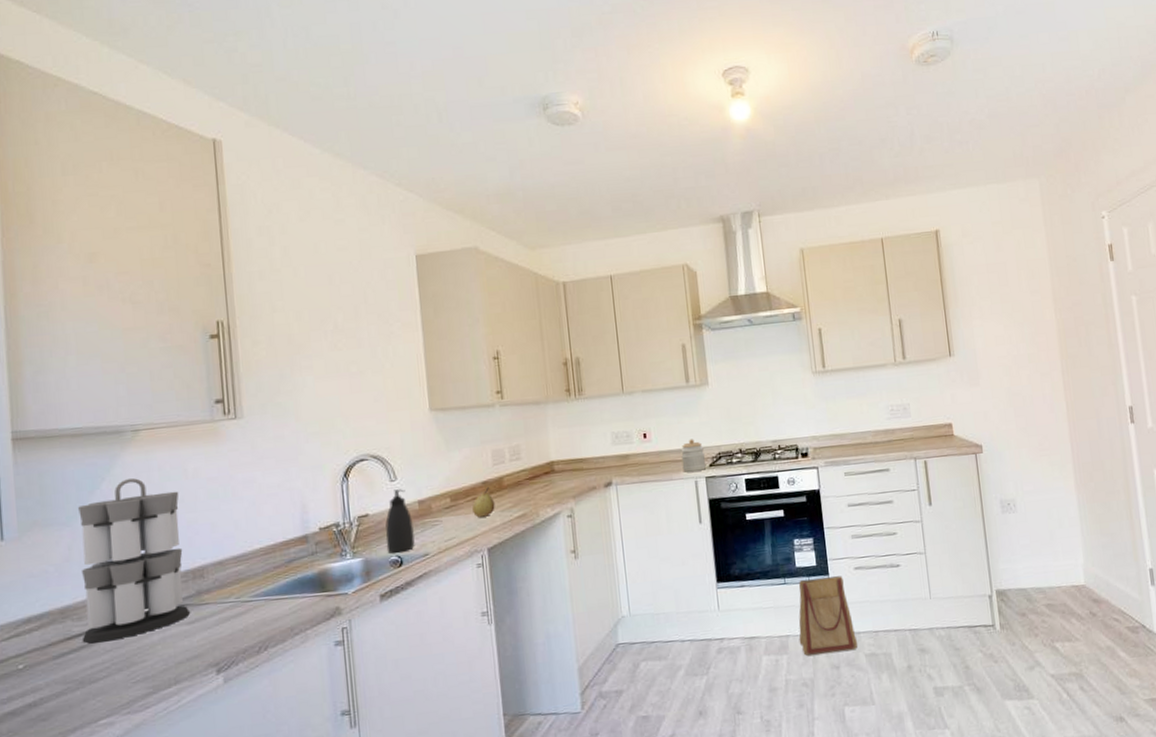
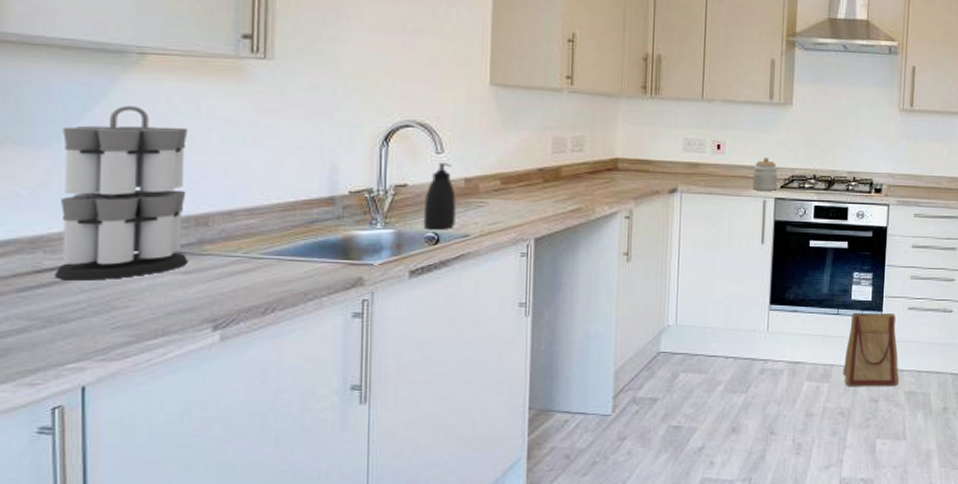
fruit: present [472,487,495,518] -> none [524,175,549,205]

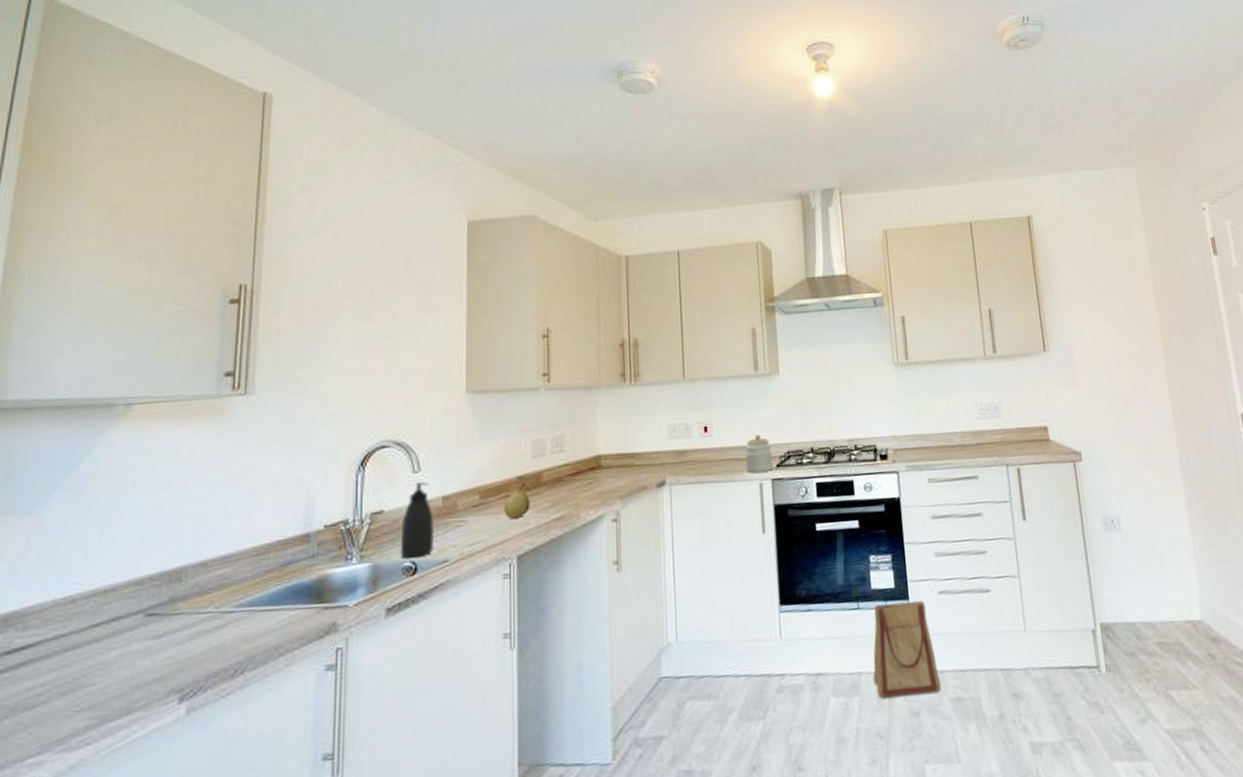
spice rack: present [54,106,189,281] -> none [23,460,168,660]
fruit: none [524,175,549,205] -> present [504,483,530,519]

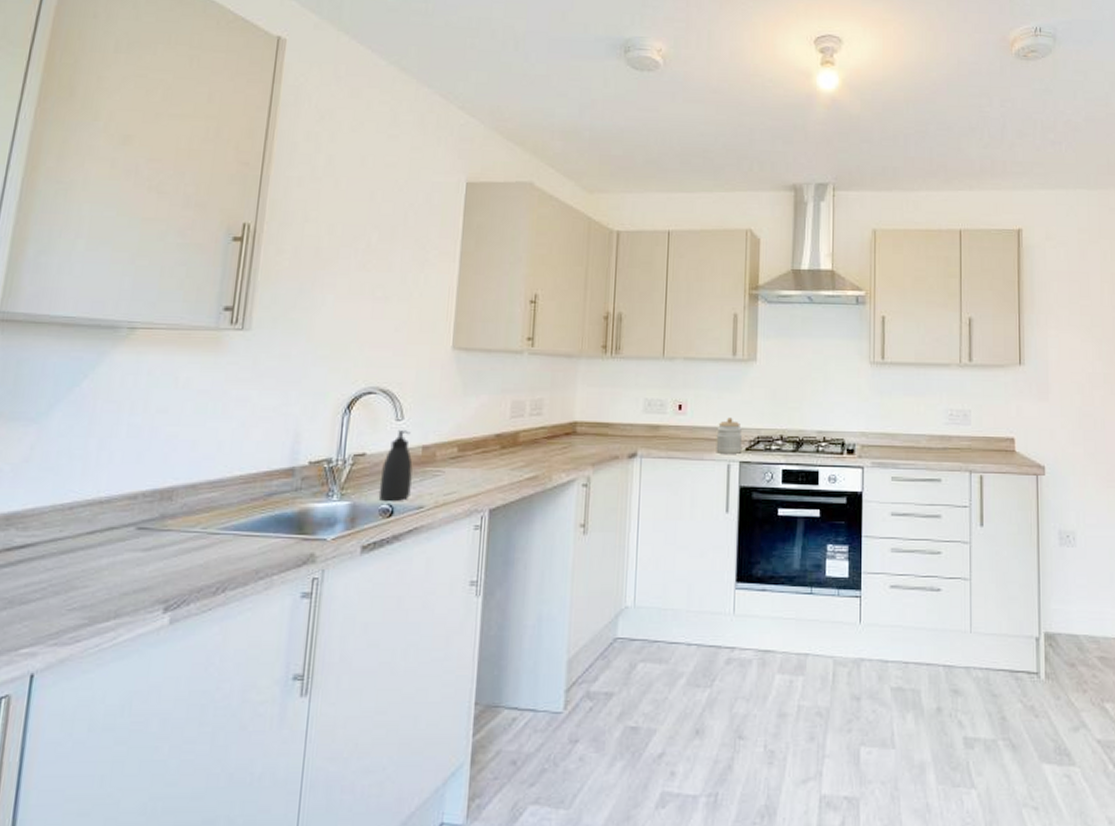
fruit: present [504,483,530,519] -> none [480,441,506,473]
shopping bag: present [873,601,941,699] -> none [819,591,883,681]

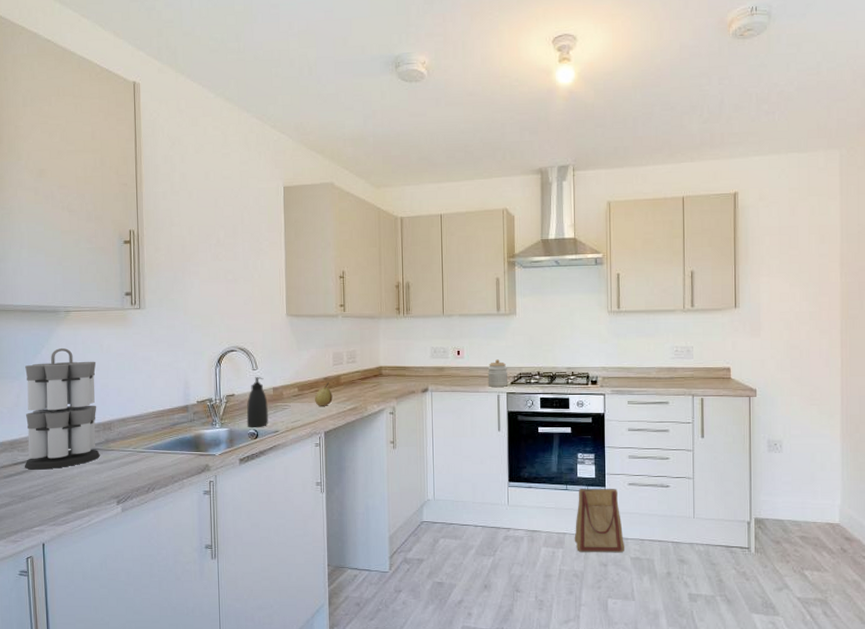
spice rack: none [22,380,165,559] -> present [24,348,100,470]
fruit: none [480,441,506,473] -> present [315,382,333,406]
shopping bag: none [819,591,883,681] -> present [574,488,624,553]

